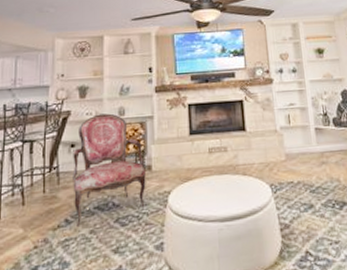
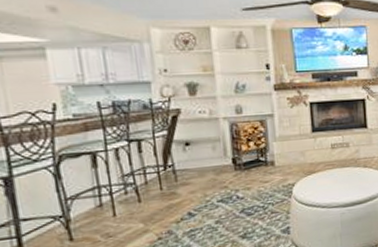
armchair: present [73,113,146,228] -> none [188,111,270,220]

